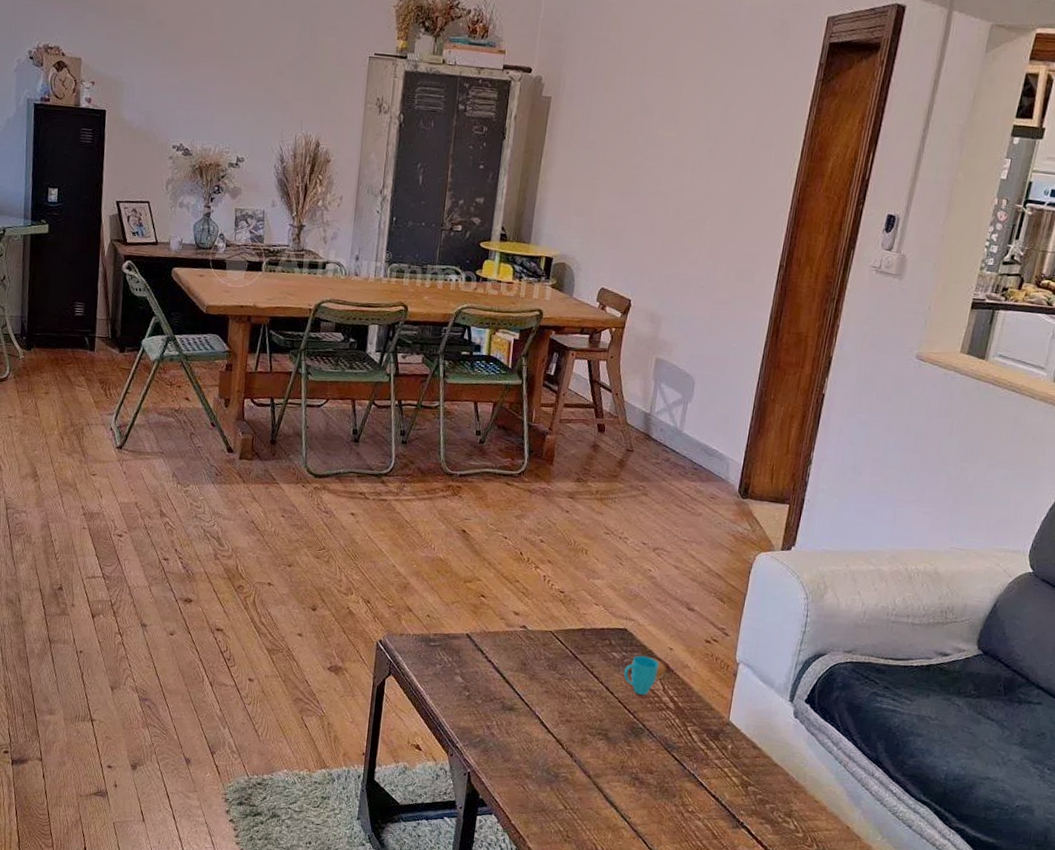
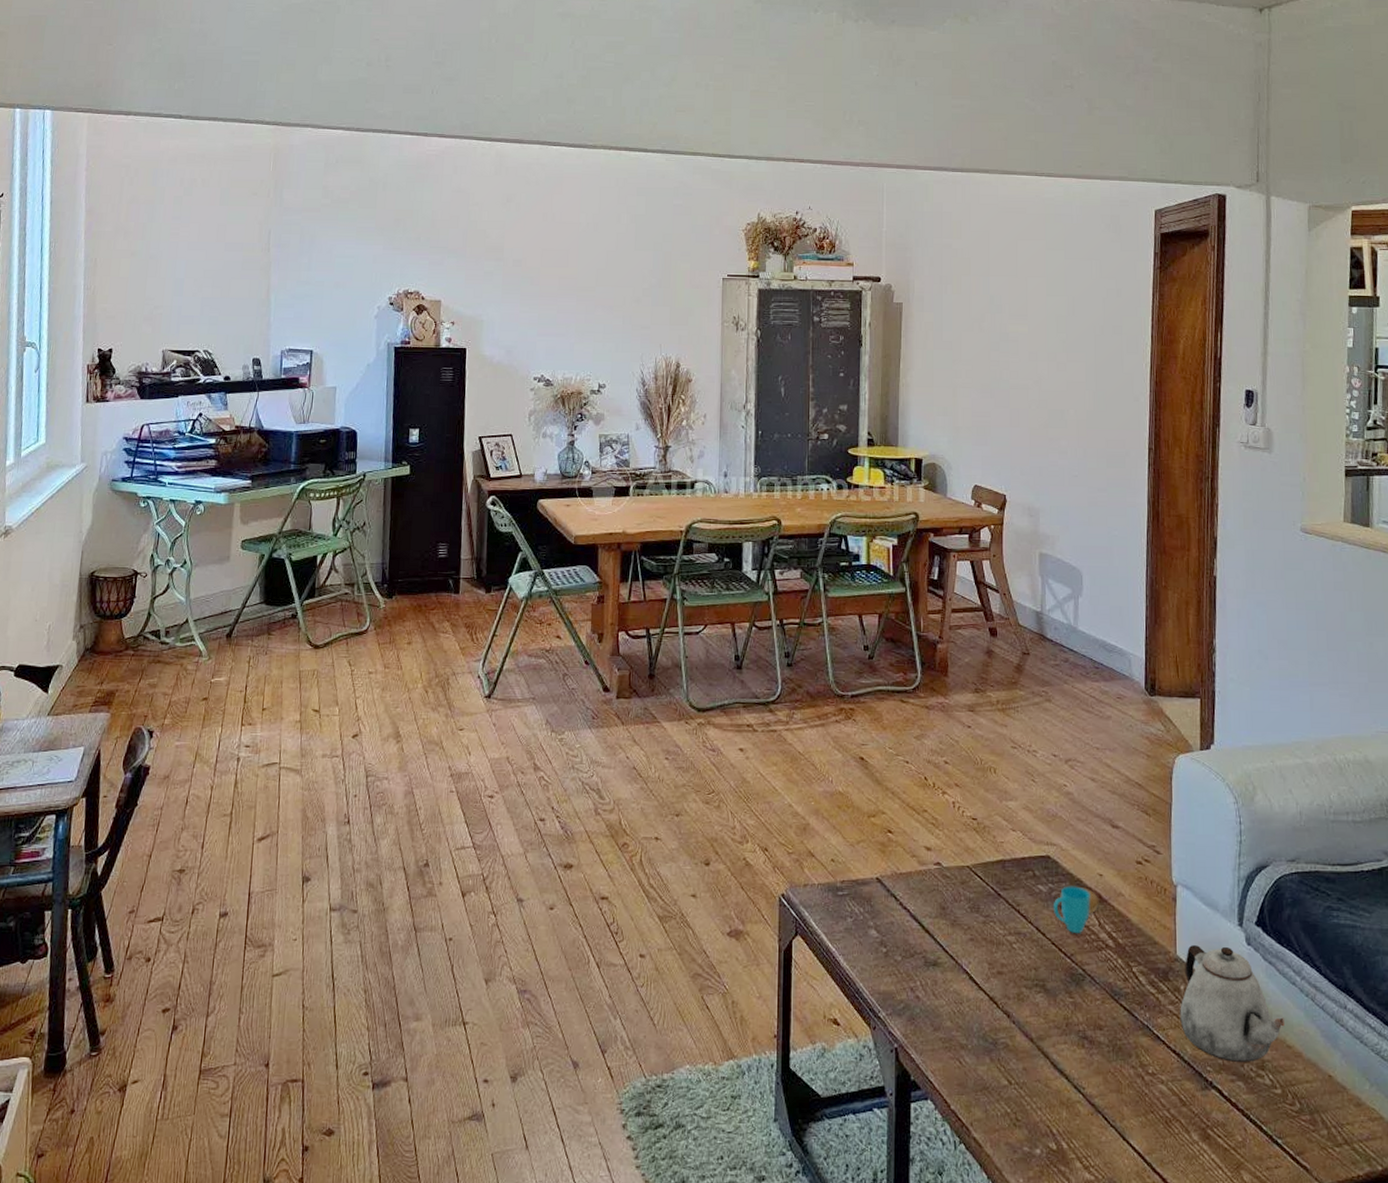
teapot: none [723,713,816,811] -> present [1180,945,1284,1062]

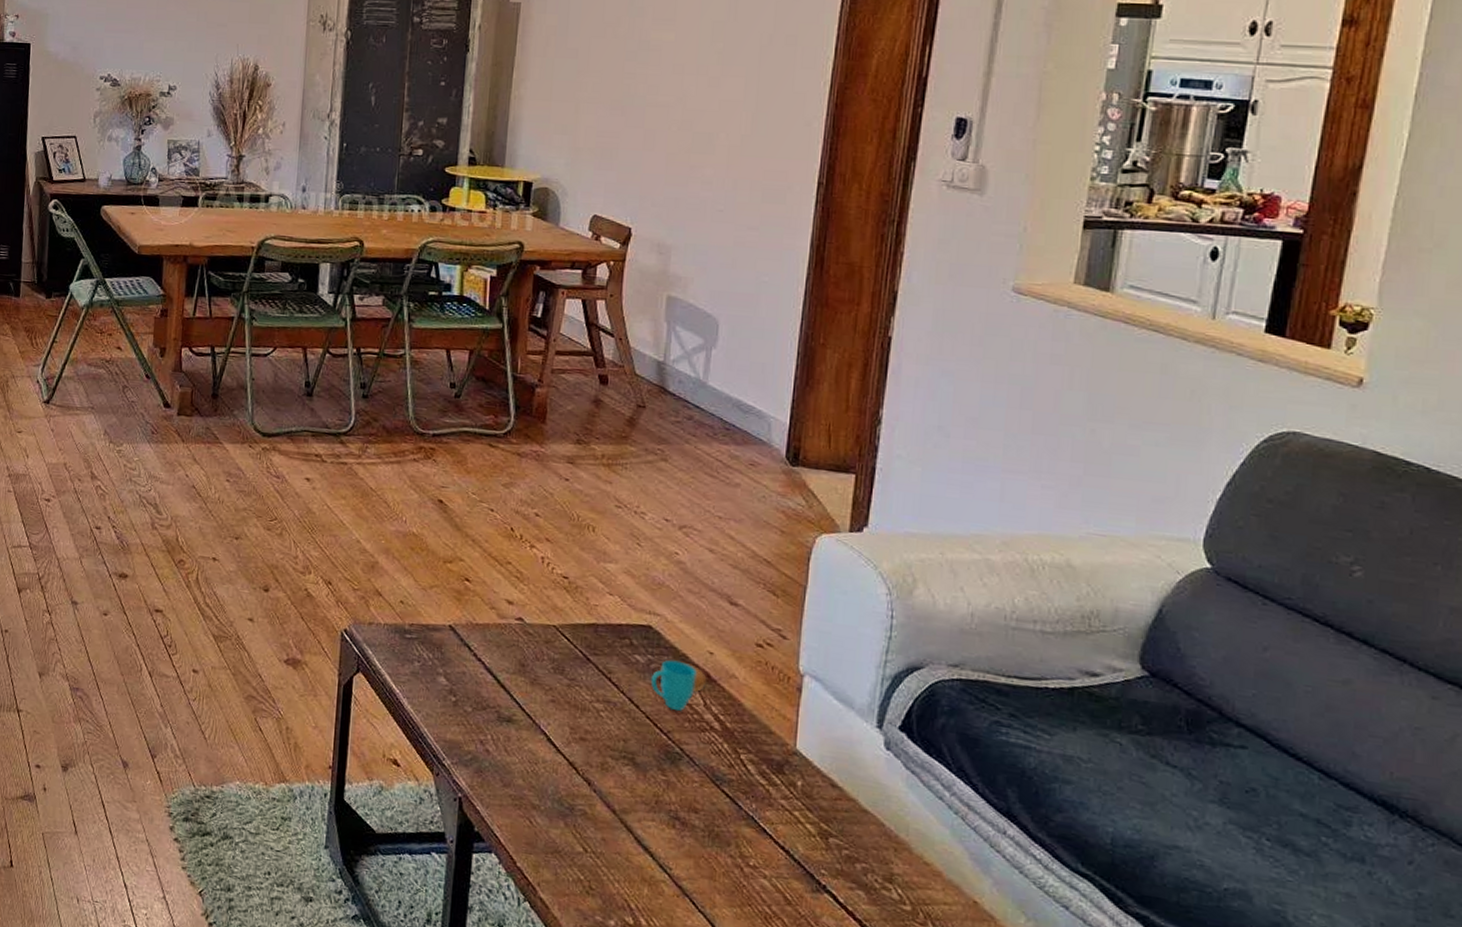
teapot: present [1180,945,1284,1062] -> none [793,741,924,873]

